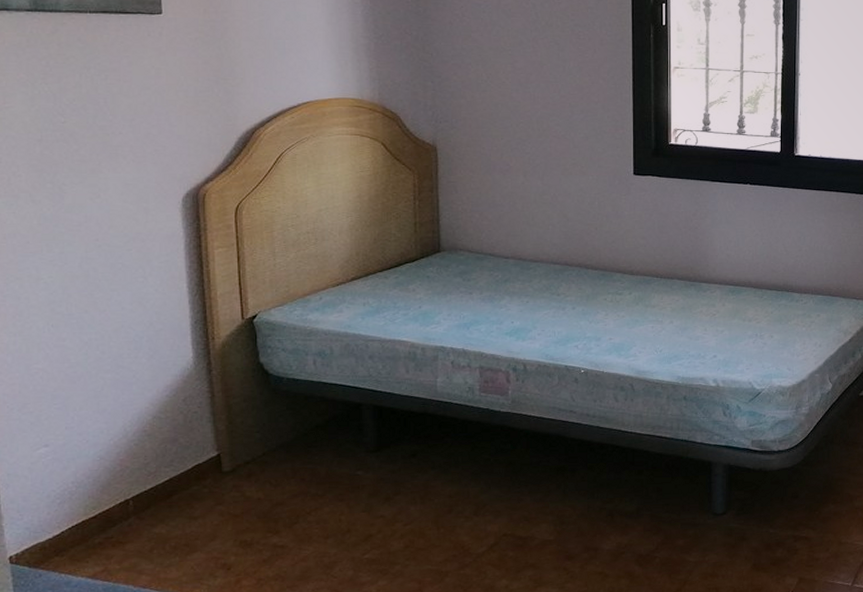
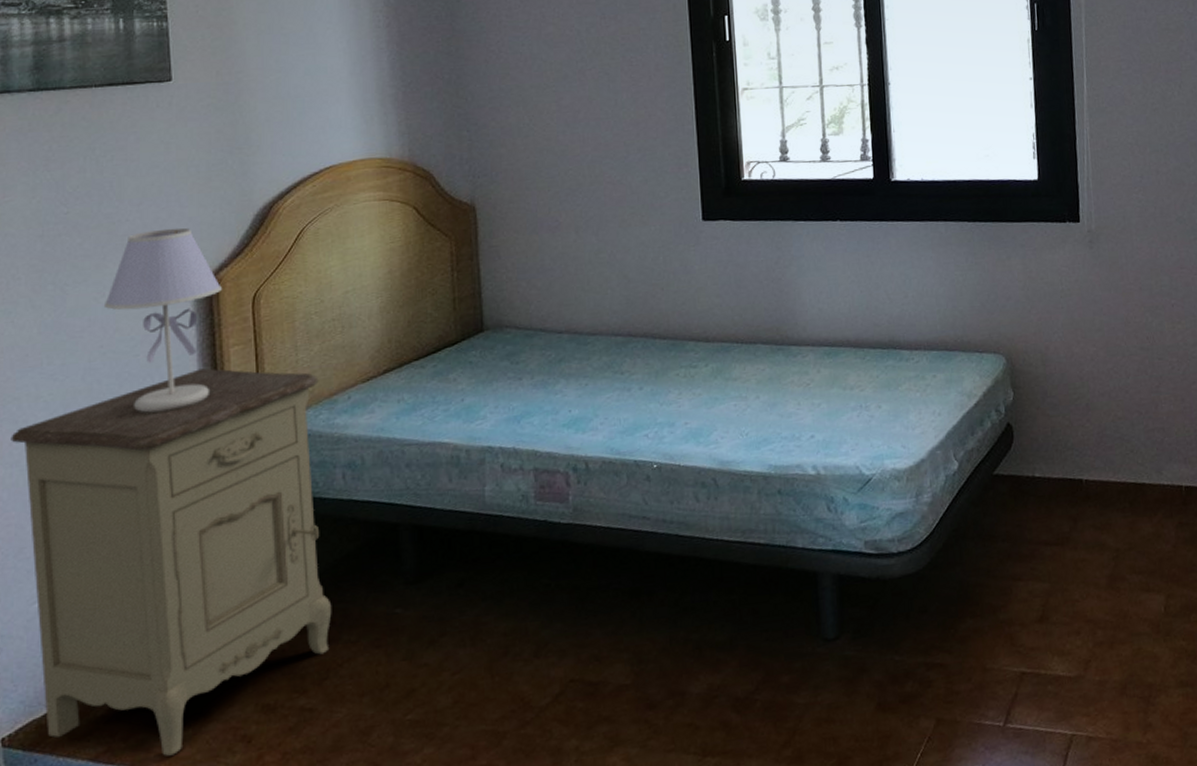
nightstand: none [14,265,302,577] -> present [11,368,332,756]
table lamp: none [98,143,209,299] -> present [103,227,223,413]

